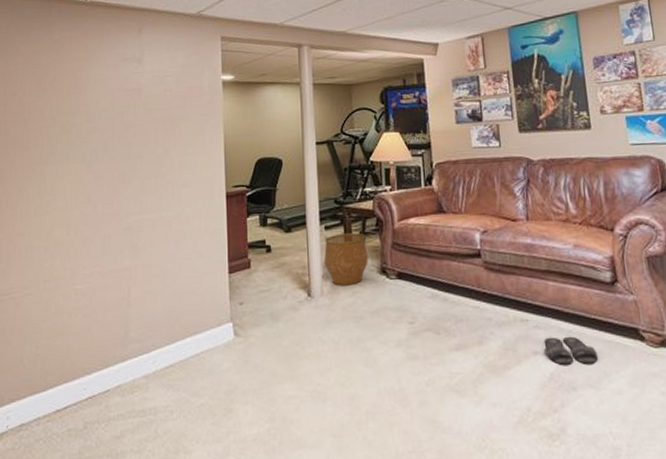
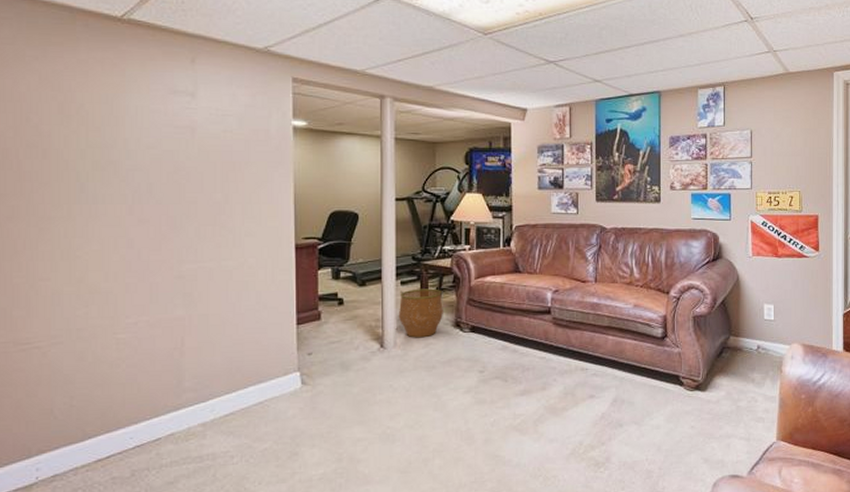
slippers: present [543,336,598,366] -> none [598,382,643,407]

